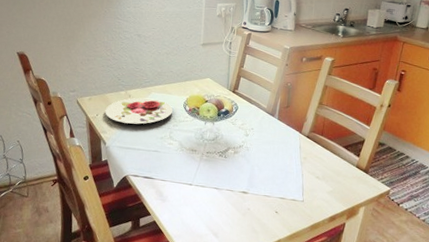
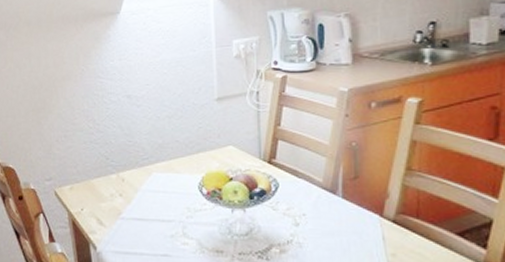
plate: present [105,97,173,124] -> none [92,181,183,219]

